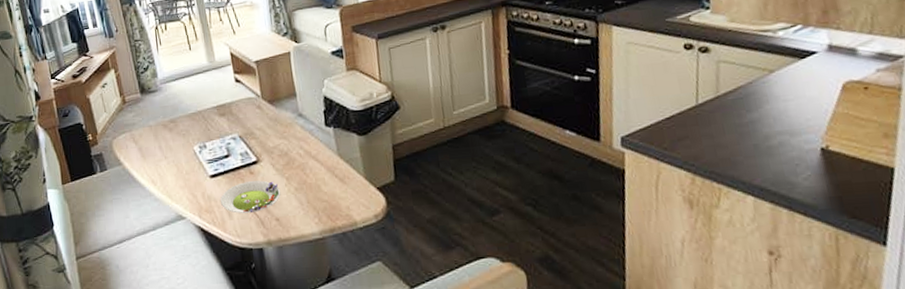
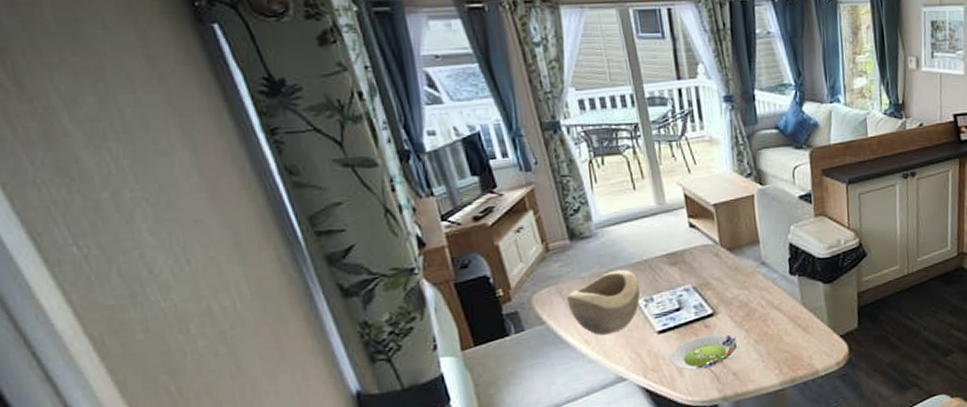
decorative bowl: none [138,119,196,177] -> present [567,269,640,335]

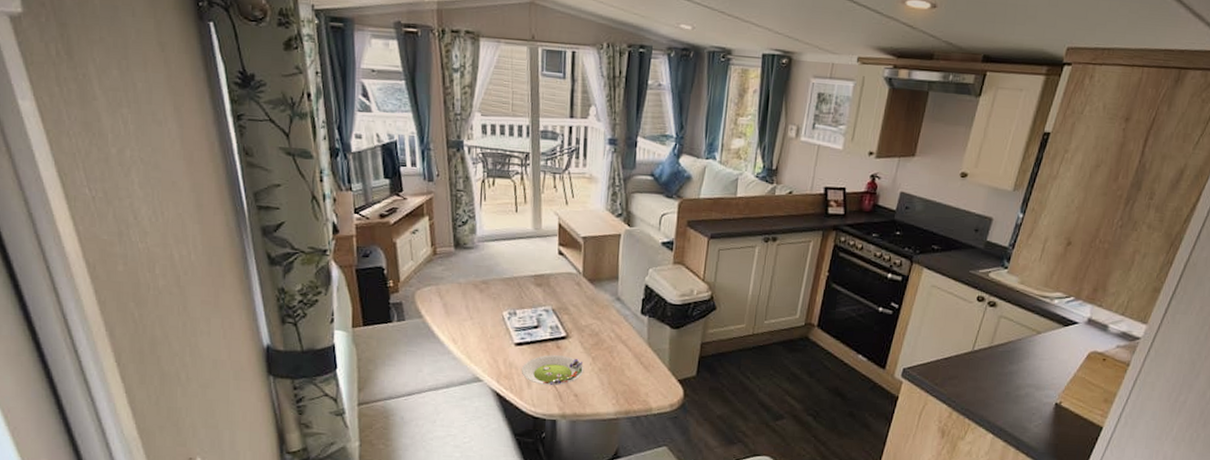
decorative bowl: present [567,269,640,335] -> none [444,281,506,338]

